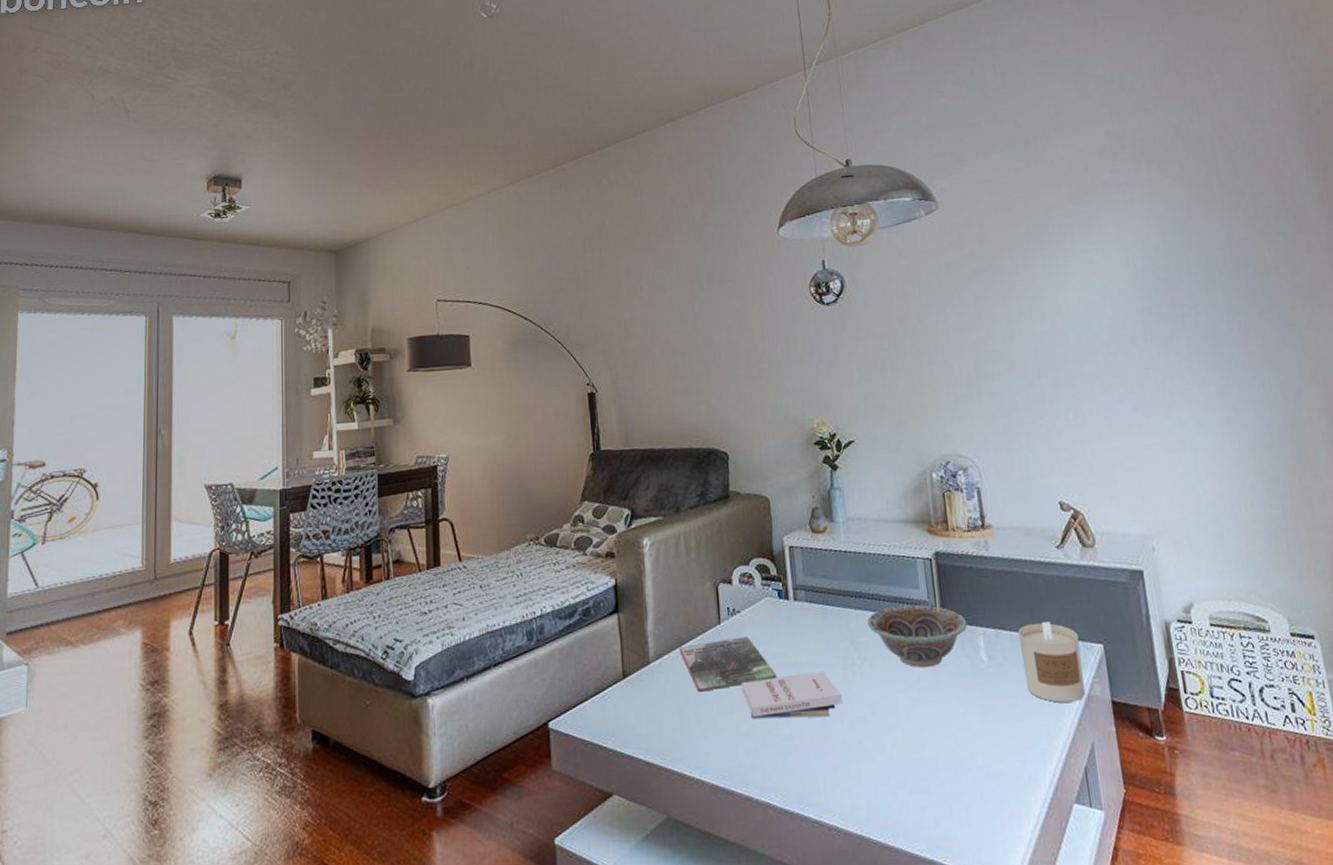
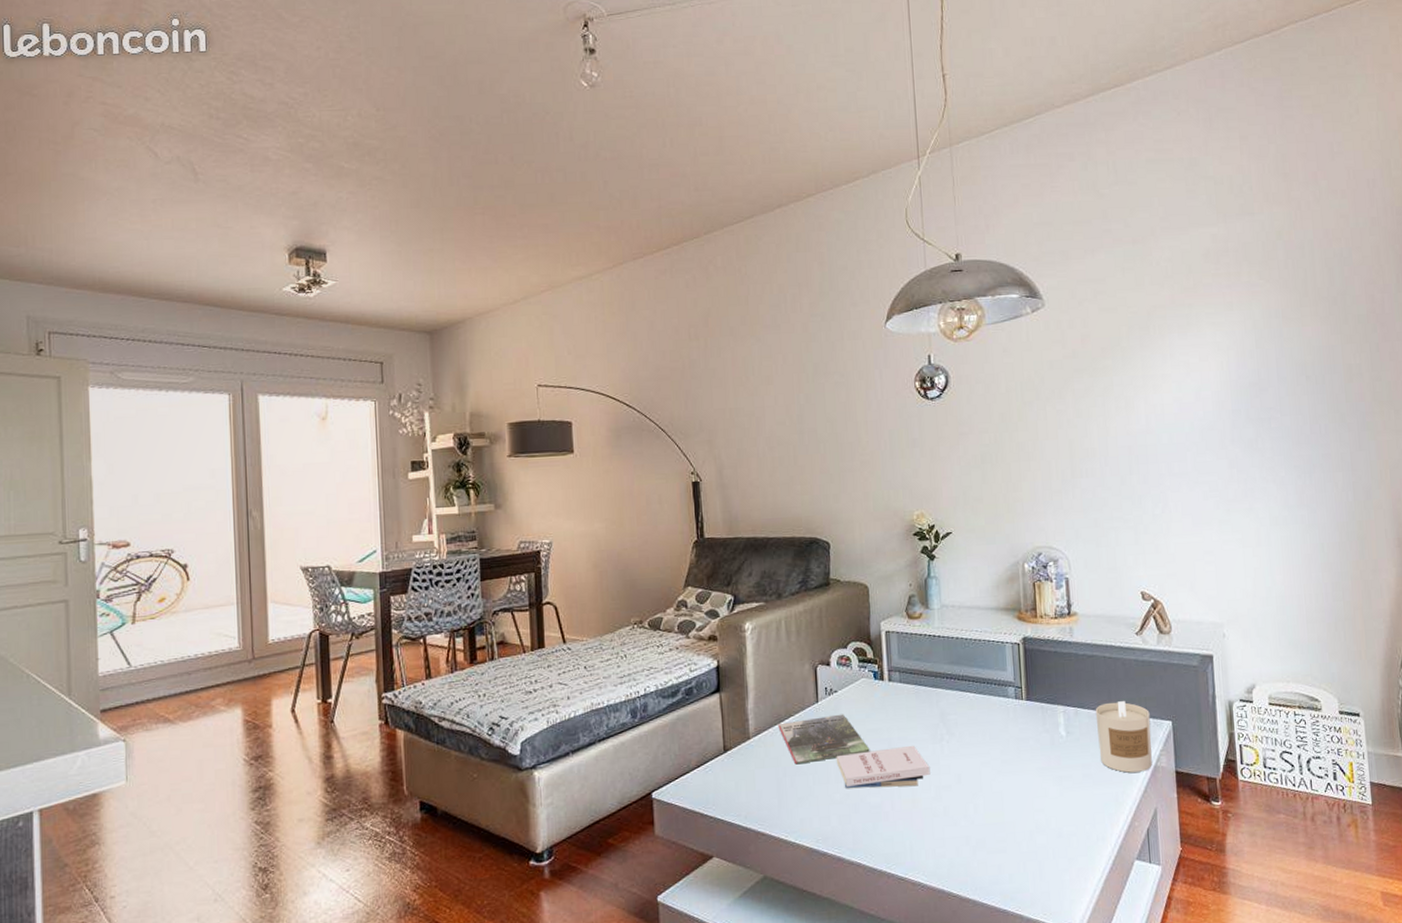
decorative bowl: present [868,604,968,668] -> none [957,685,1050,743]

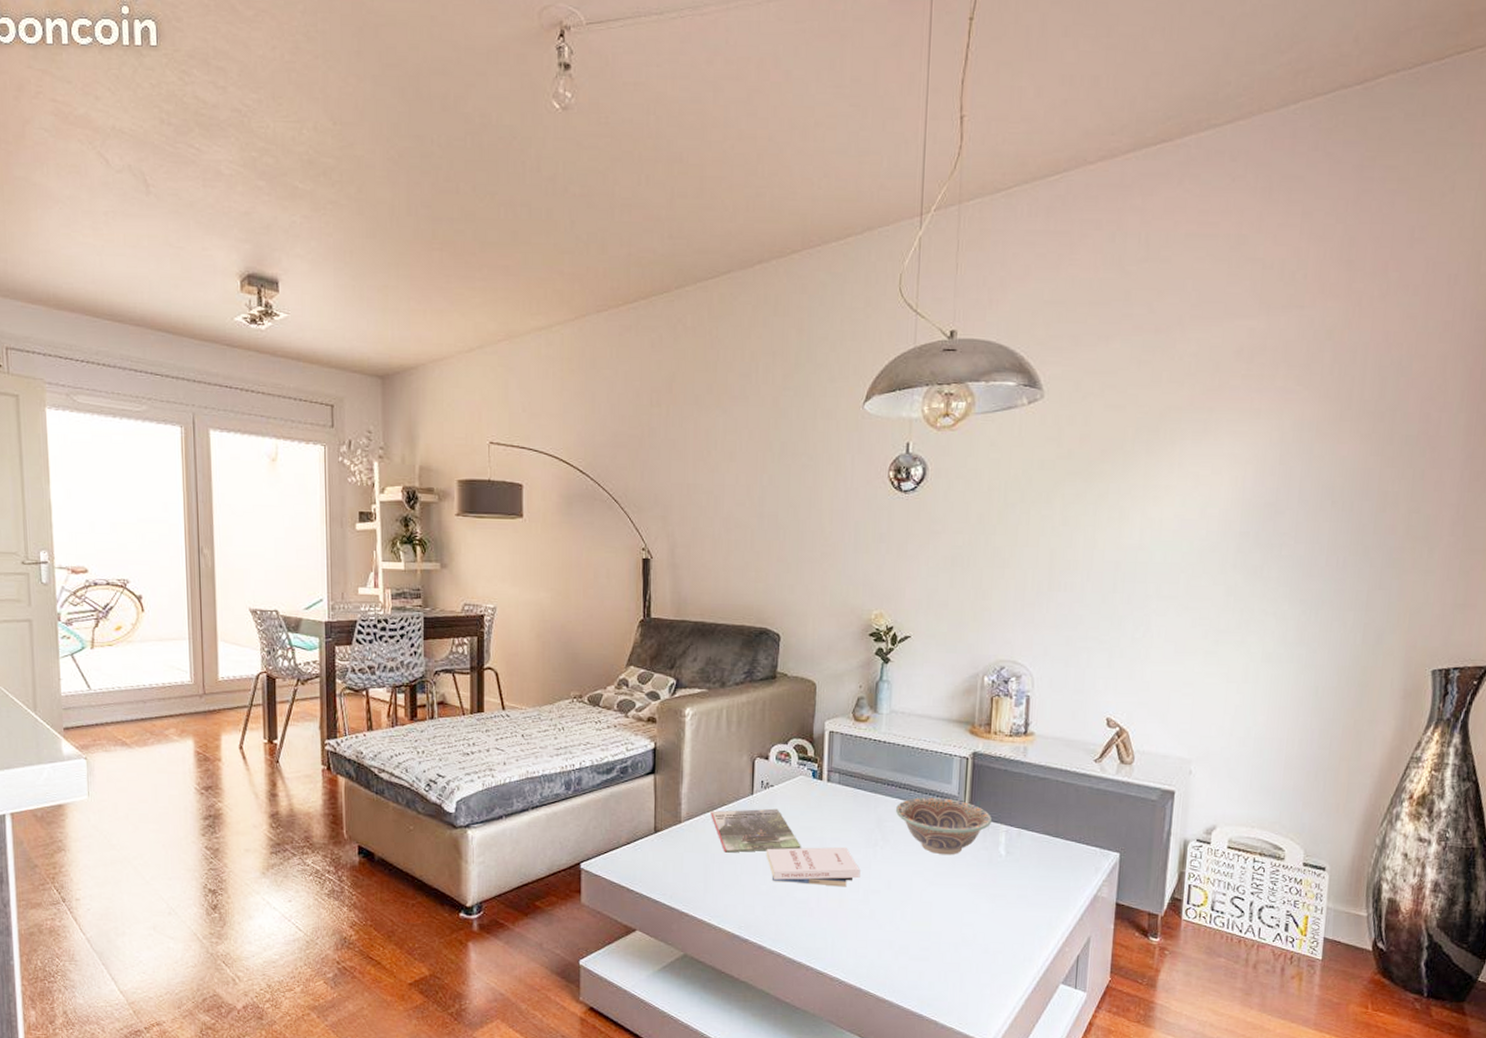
decorative bowl: none [957,685,1050,743] -> present [896,797,993,855]
candle: present [1095,701,1152,773] -> none [1038,827,1097,899]

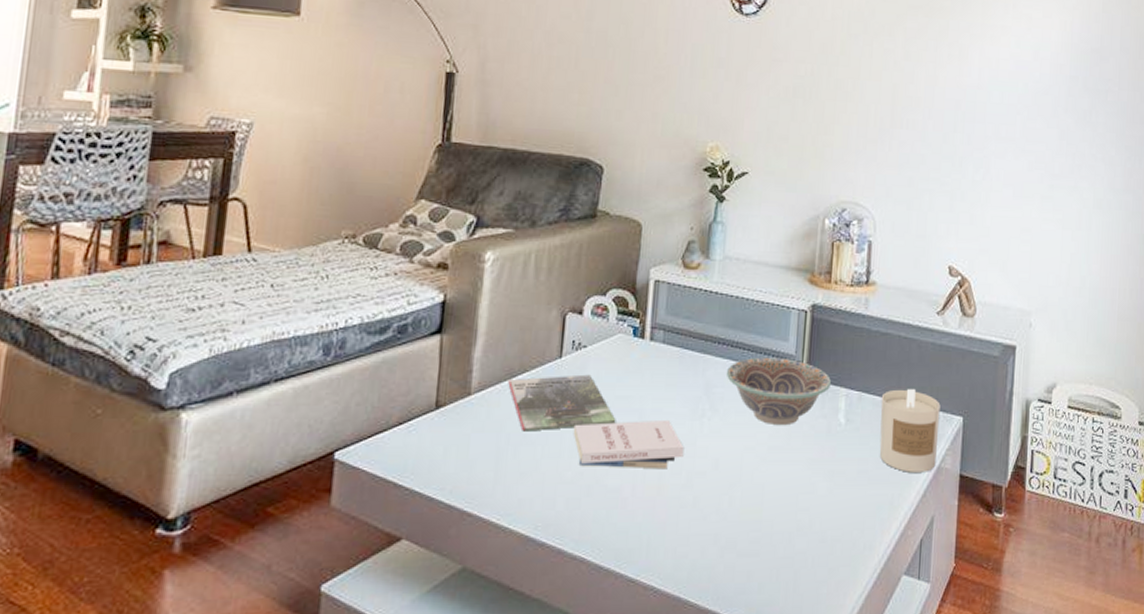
candle: none [1038,827,1097,899] -> present [879,389,941,472]

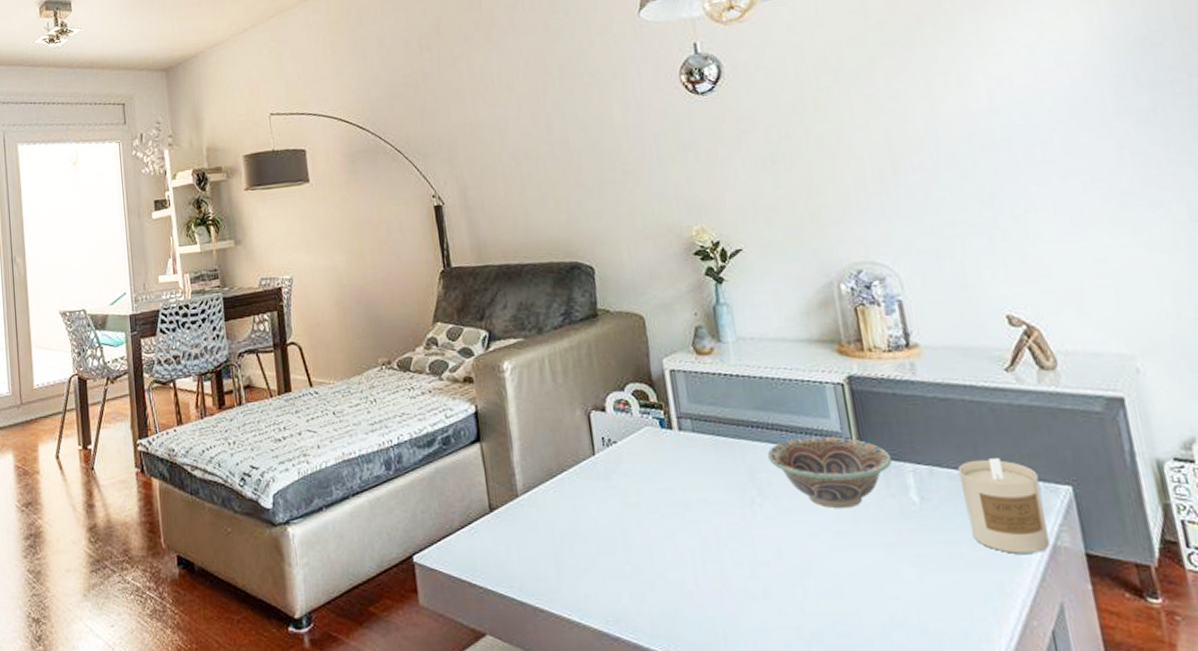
magazine: present [508,374,616,432] -> none [550,469,663,529]
books: present [573,419,684,470] -> none [621,509,742,561]

